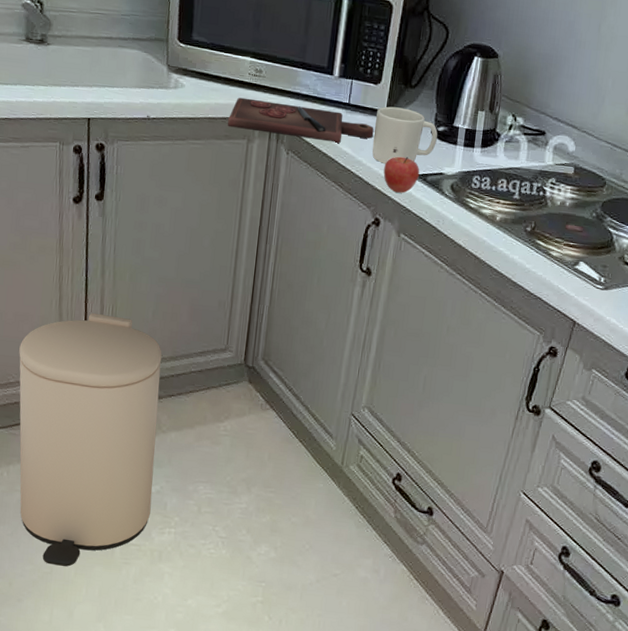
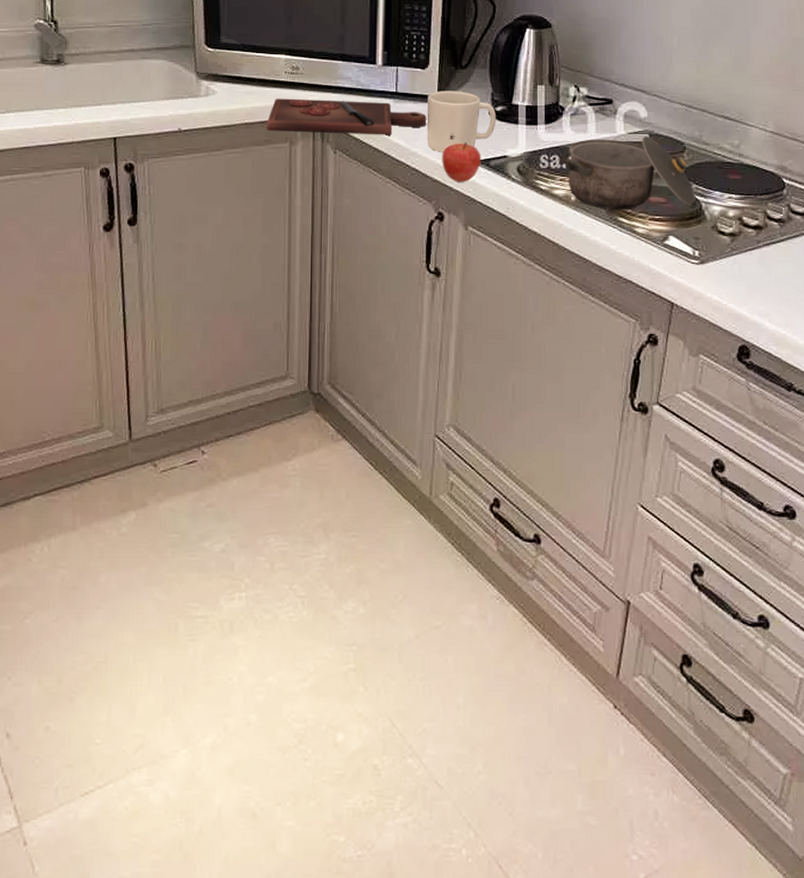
pedal bin: present [19,312,162,567] -> none [53,351,217,652]
cooking pot: none [495,166,610,238] -> present [565,135,698,209]

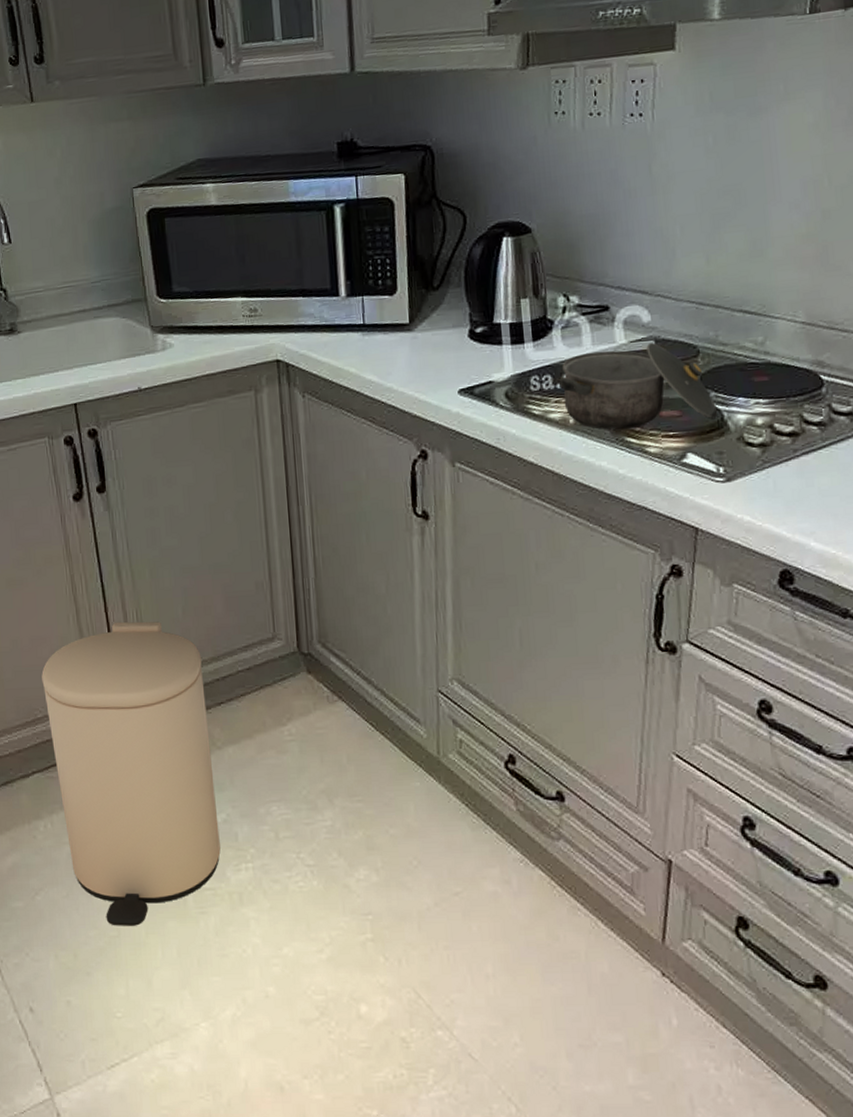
pedal bin: none [53,351,217,652] -> present [41,621,221,926]
cutting board: present [267,98,426,135] -> none [229,336,400,381]
mug: present [426,91,496,152] -> none [399,315,477,385]
fruit: present [442,142,481,182] -> none [419,370,464,416]

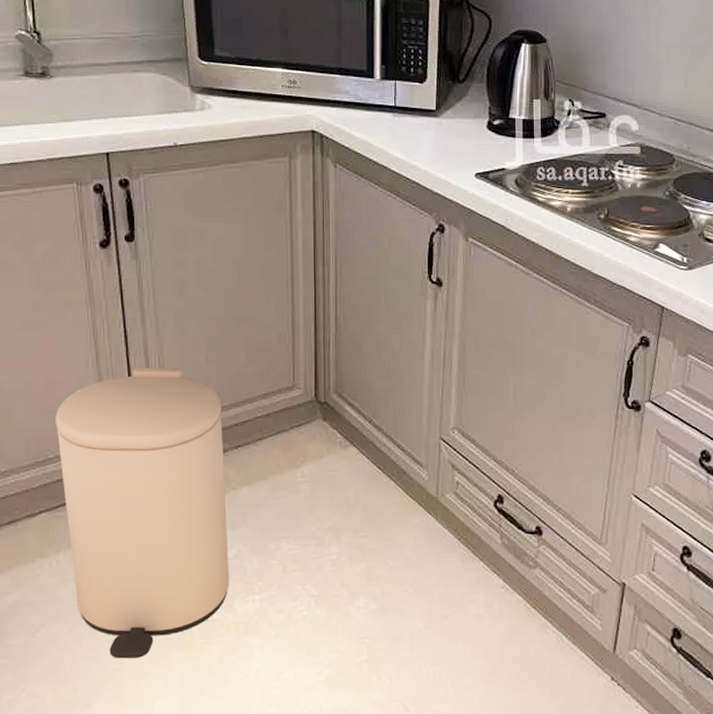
cooking pot: present [559,342,718,430] -> none [561,148,686,219]

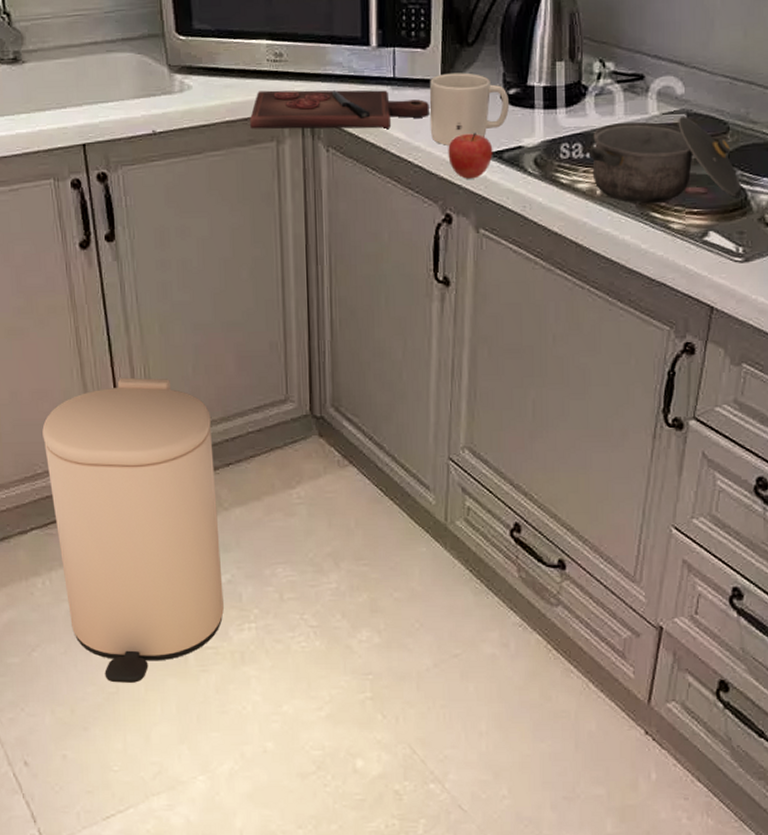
cutting board: none [265,112,426,149] -> present [250,90,429,130]
mug: none [425,105,494,165] -> present [429,72,509,145]
fruit: none [441,155,480,195] -> present [448,132,493,179]
cooking pot: none [561,148,686,219] -> present [589,115,742,203]

